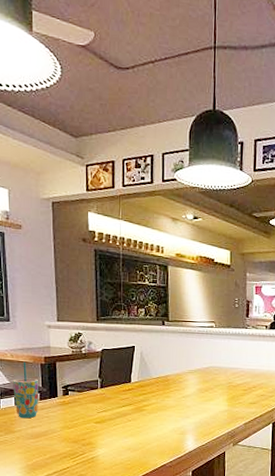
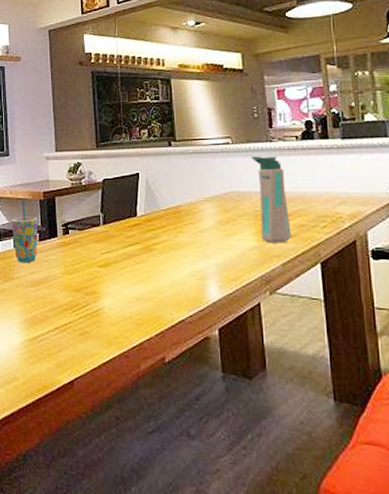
water bottle: none [230,339,254,408] -> present [251,156,291,243]

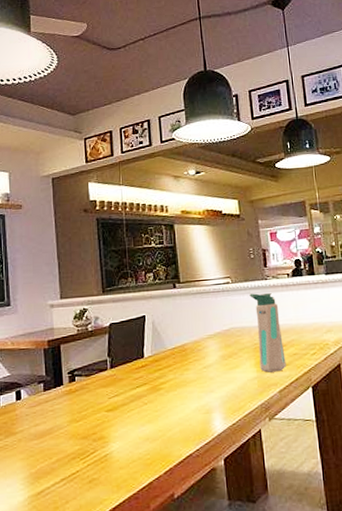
cup: present [12,198,38,263] -> none [14,348,42,416]

